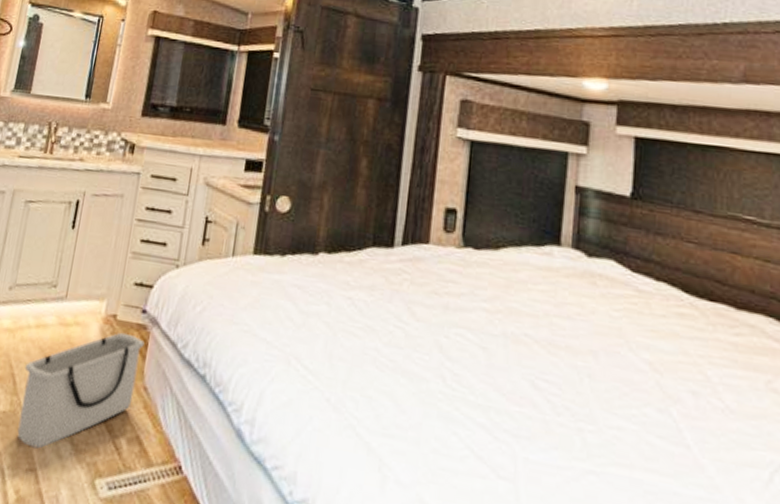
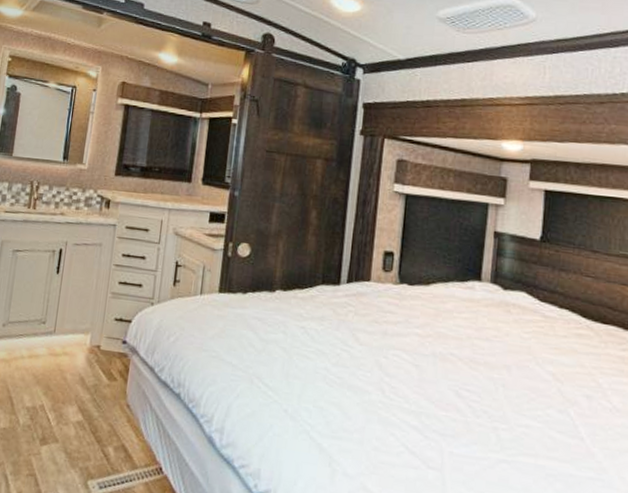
storage bin: present [17,332,145,449] -> none [17,360,126,458]

